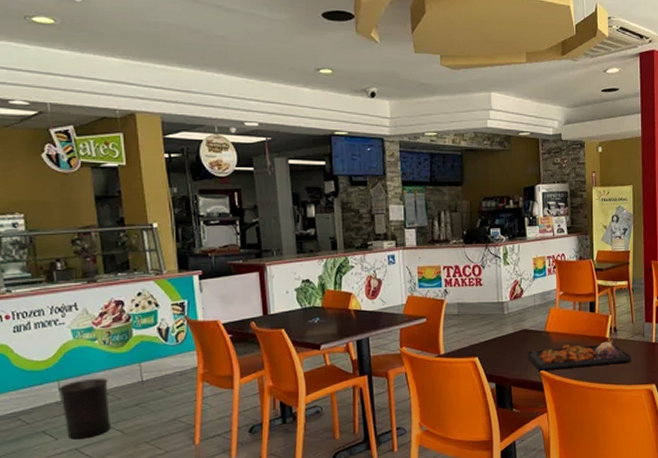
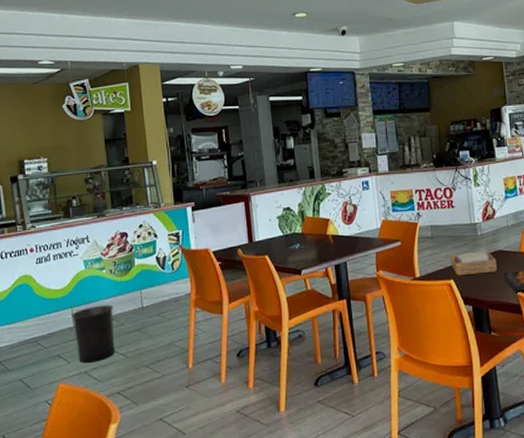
napkin holder: none [476,330,522,354] -> present [450,252,497,276]

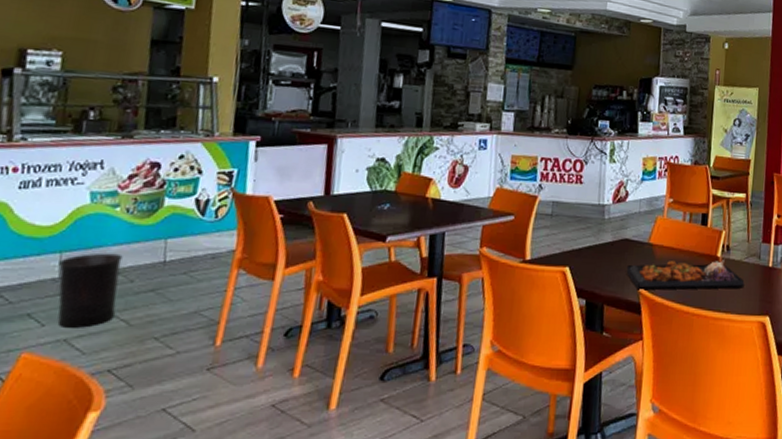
napkin holder: present [450,252,497,276] -> none [568,237,621,264]

